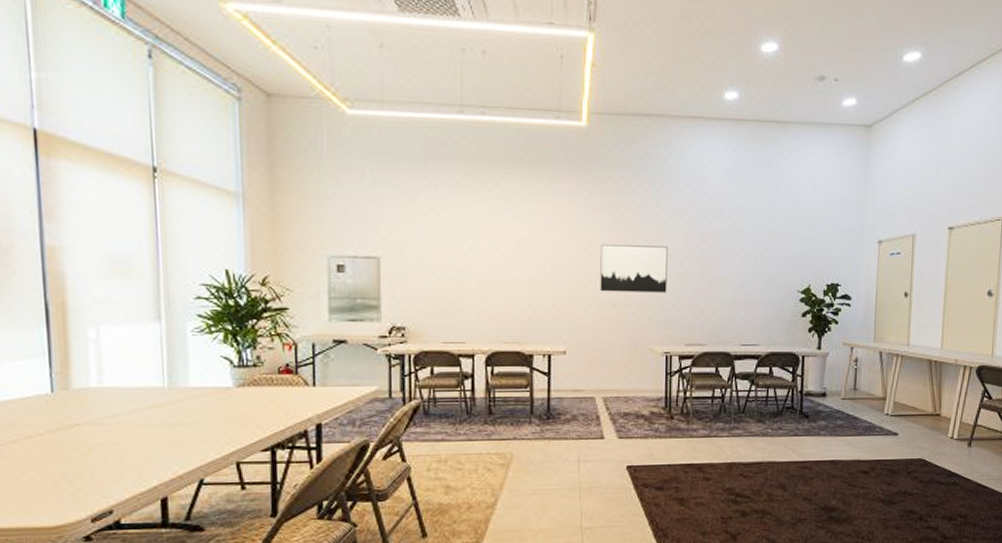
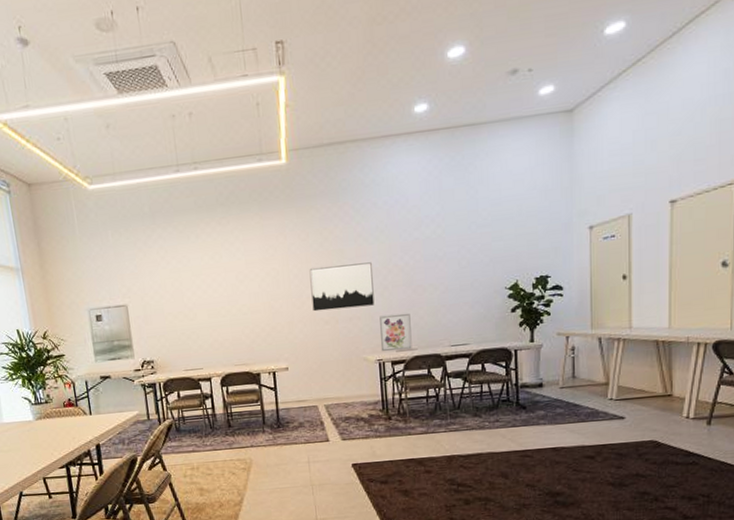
wall art: none [669,305,703,345] -> present [380,313,412,352]

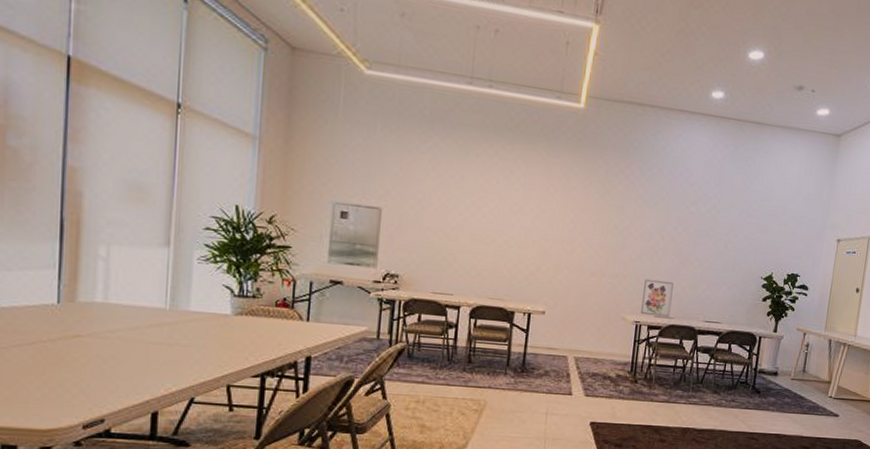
wall art: present [309,262,375,312] -> none [582,217,647,267]

